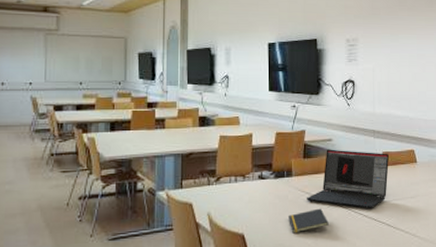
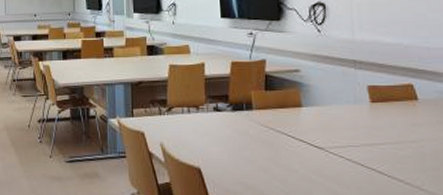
notepad: present [289,208,329,234] -> none [250,146,300,172]
laptop: present [307,149,390,210] -> none [271,81,378,153]

